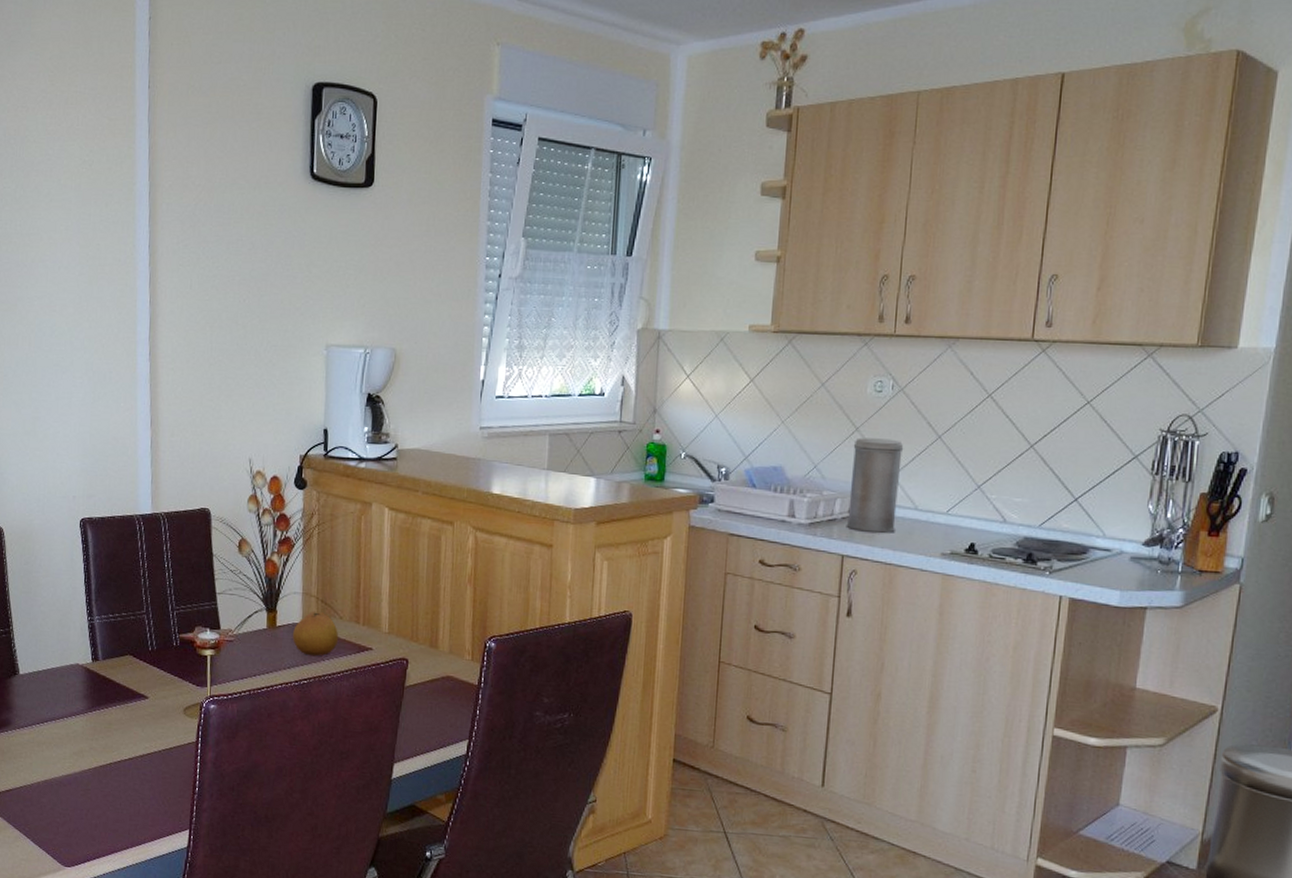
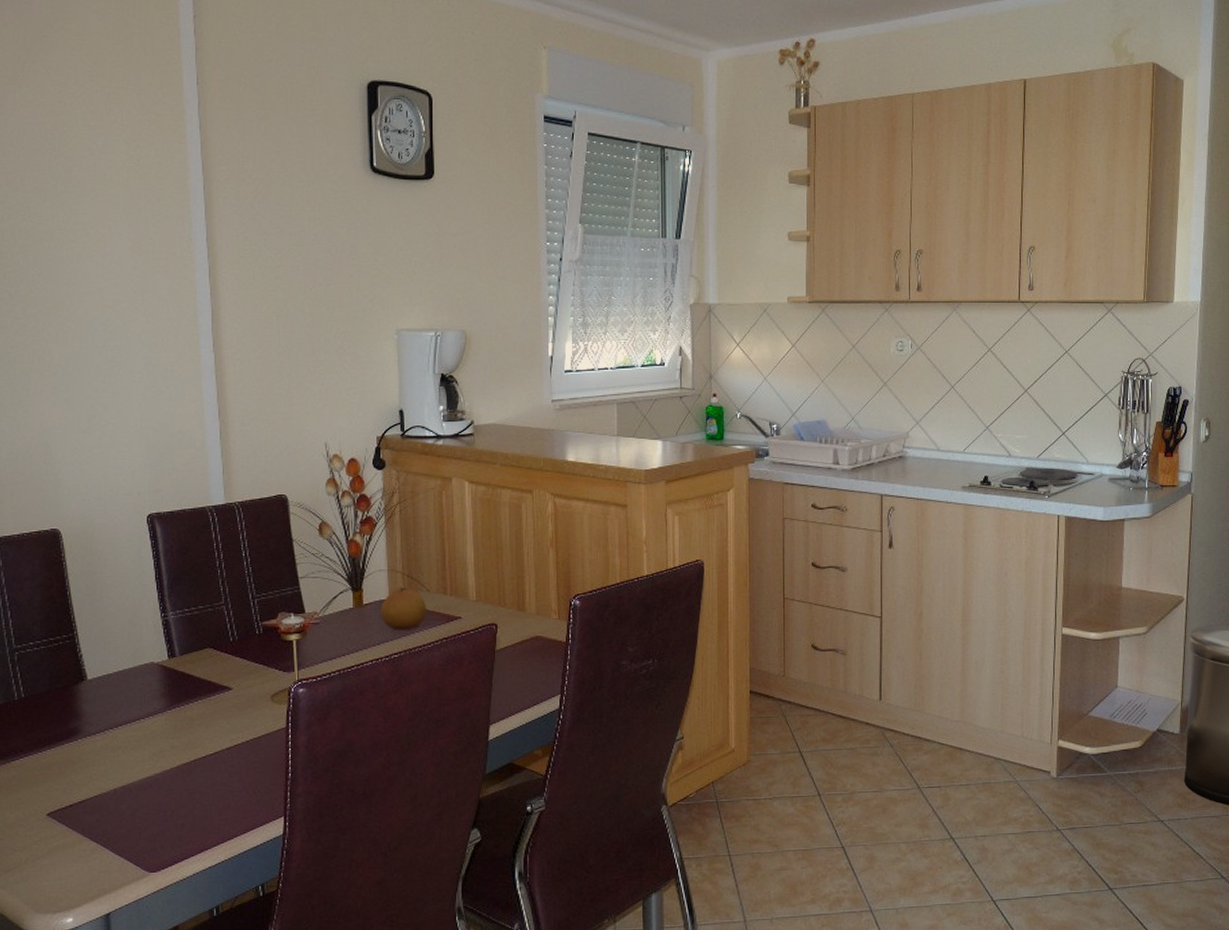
canister: present [846,437,904,534] -> none [882,391,925,474]

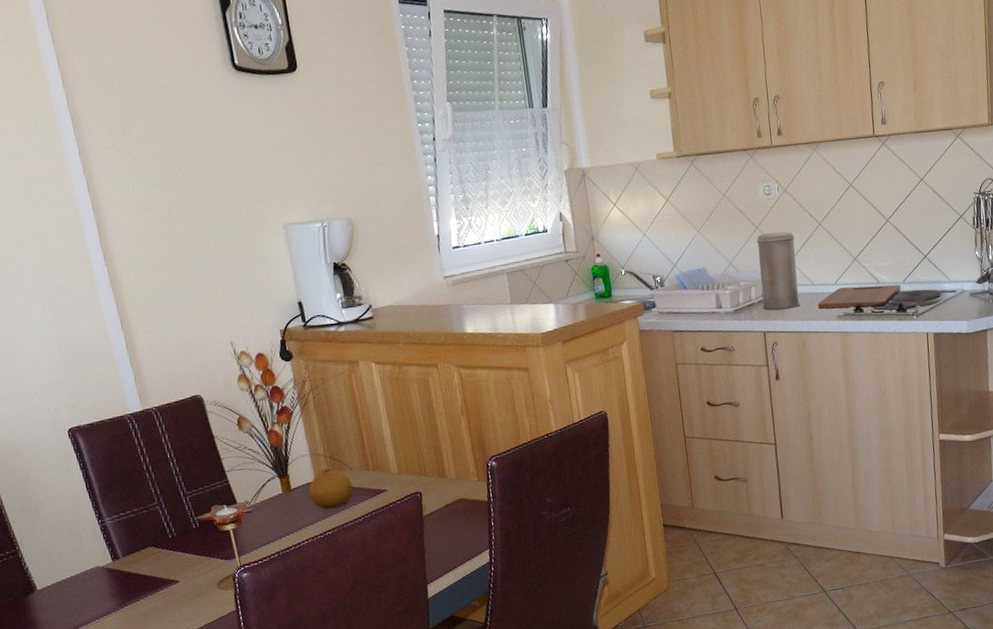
canister: none [882,391,925,474] -> present [756,231,800,311]
cutting board: none [943,457,1034,482] -> present [818,284,901,309]

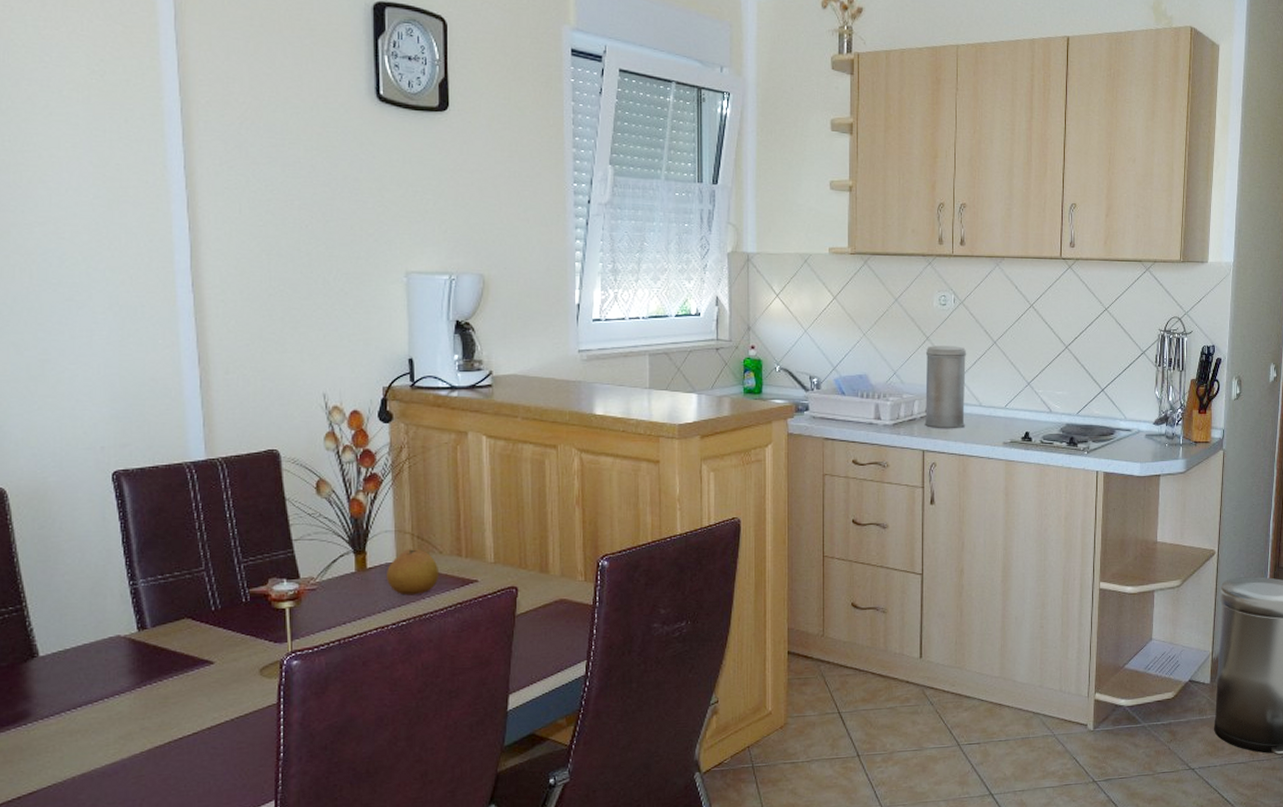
cutting board: present [818,284,901,309] -> none [984,413,1074,438]

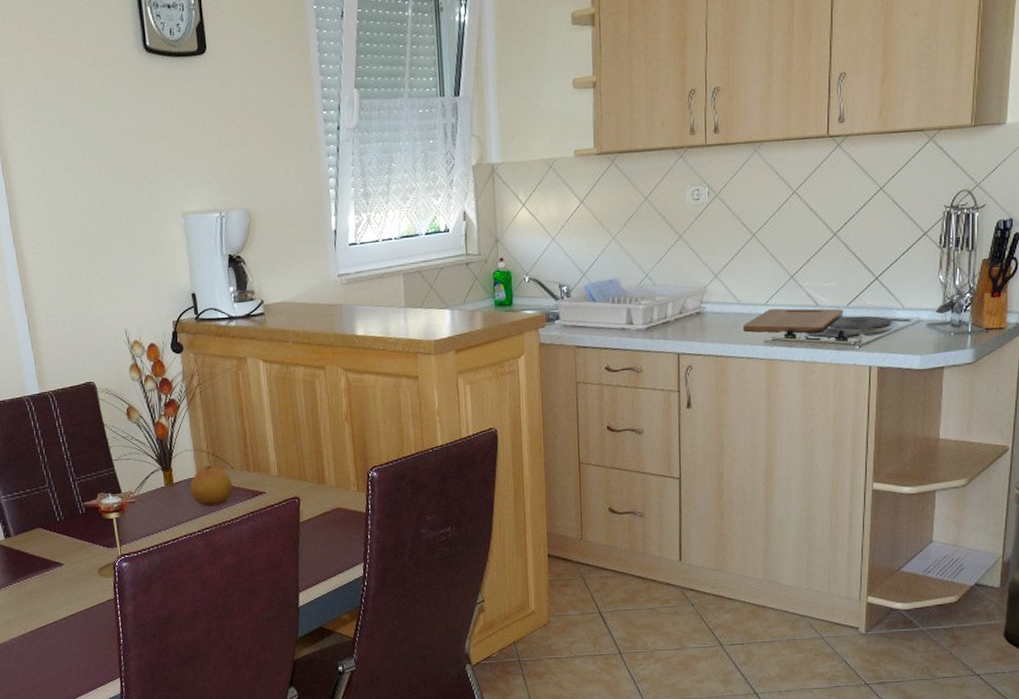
canister: present [924,346,967,429] -> none [678,242,723,331]
cutting board: none [984,413,1074,438] -> present [743,308,844,333]

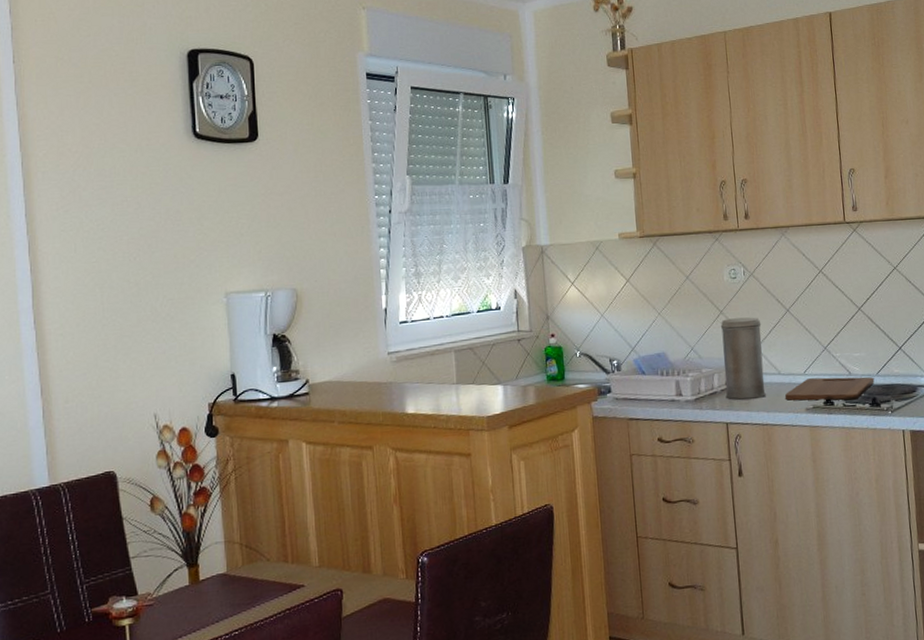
fruit: present [190,464,233,506] -> none [218,557,268,605]
canister: none [678,242,723,331] -> present [720,317,766,401]

